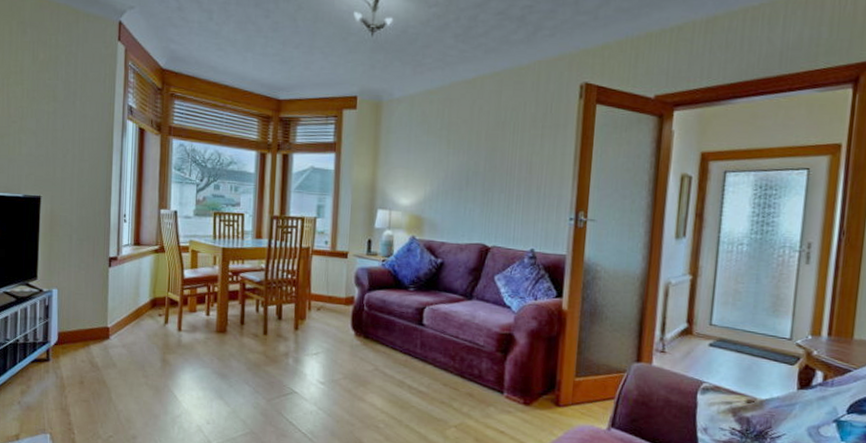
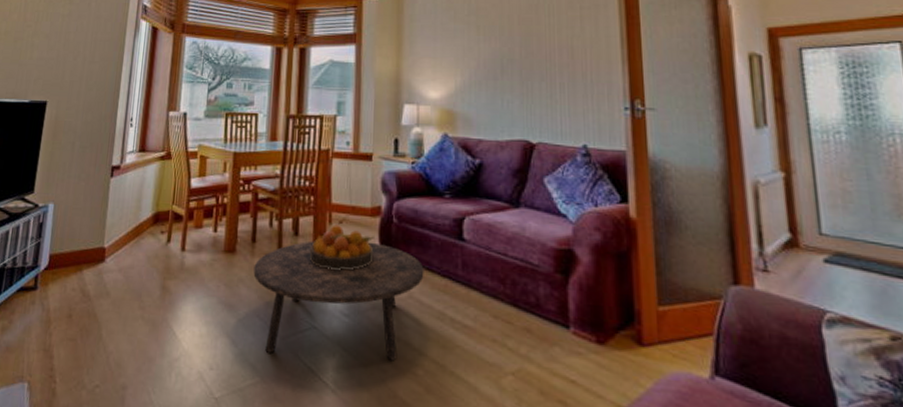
coffee table: none [242,324,389,418] -> present [253,241,424,361]
fruit bowl: none [291,311,347,348] -> present [309,224,374,271]

